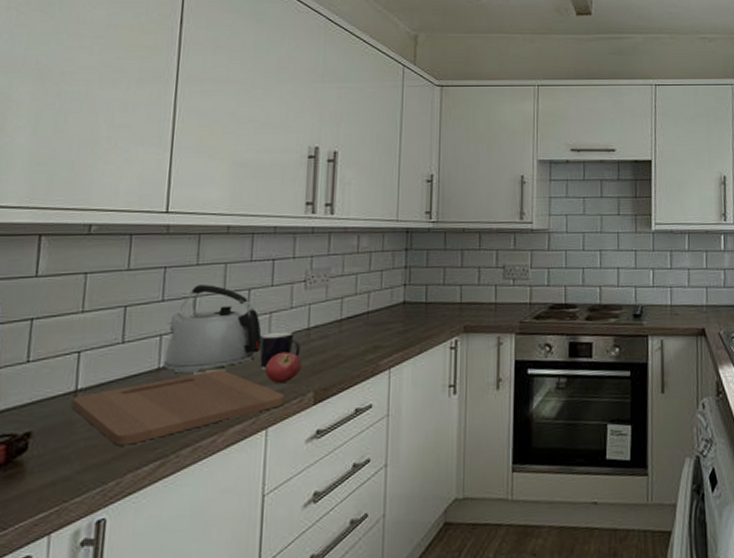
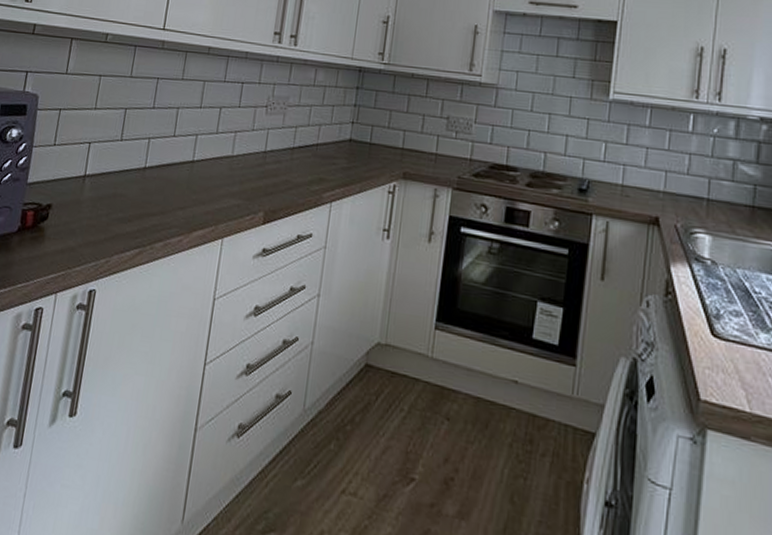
cutting board: present [72,369,284,446] -> none [81,176,240,231]
kettle: present [164,285,262,374] -> none [149,98,227,177]
mug: present [259,331,300,370] -> none [222,150,257,184]
fruit: present [264,351,302,384] -> none [226,169,257,200]

